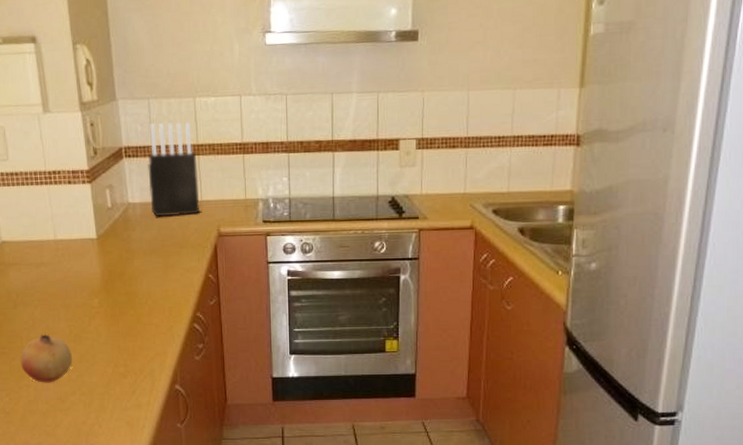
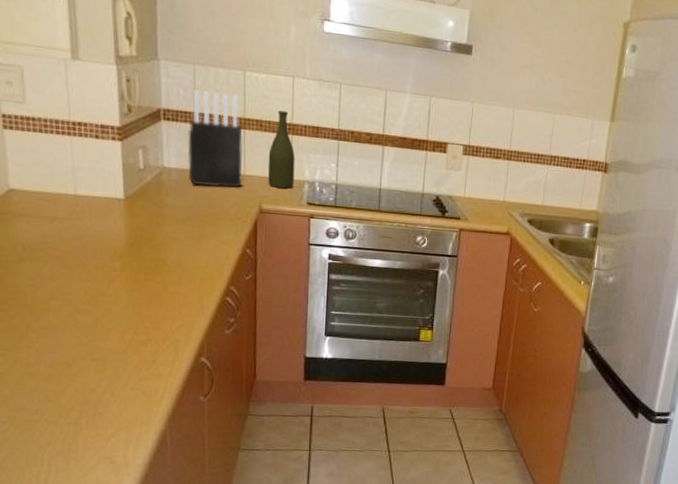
fruit: present [20,333,73,383] -> none [22,292,86,346]
bottle: none [222,131,249,209] -> present [268,110,295,189]

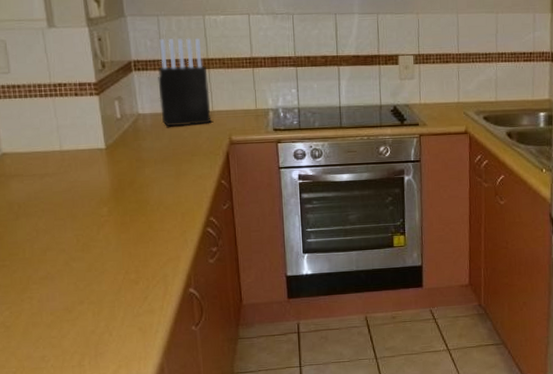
bottle: present [268,110,295,189] -> none [233,47,260,119]

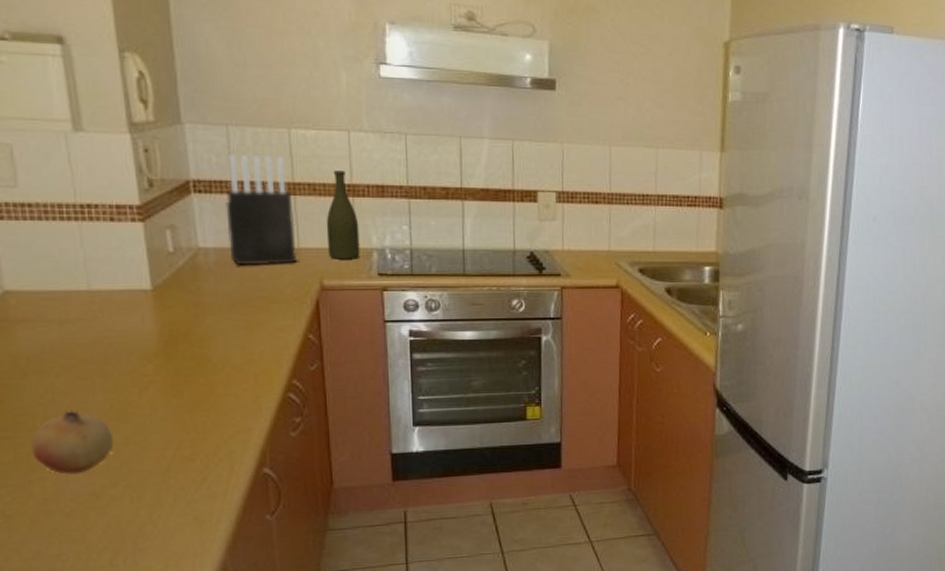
fruit: none [23,243,81,294] -> present [32,409,114,475]
bottle: none [233,47,260,119] -> present [326,170,360,259]

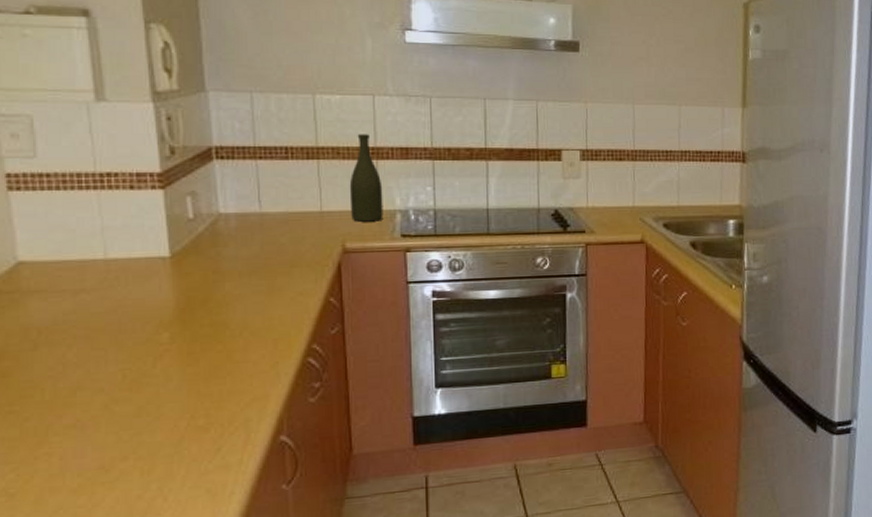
fruit: present [32,409,114,475] -> none [39,381,126,449]
knife block: present [226,155,297,266] -> none [248,121,319,230]

